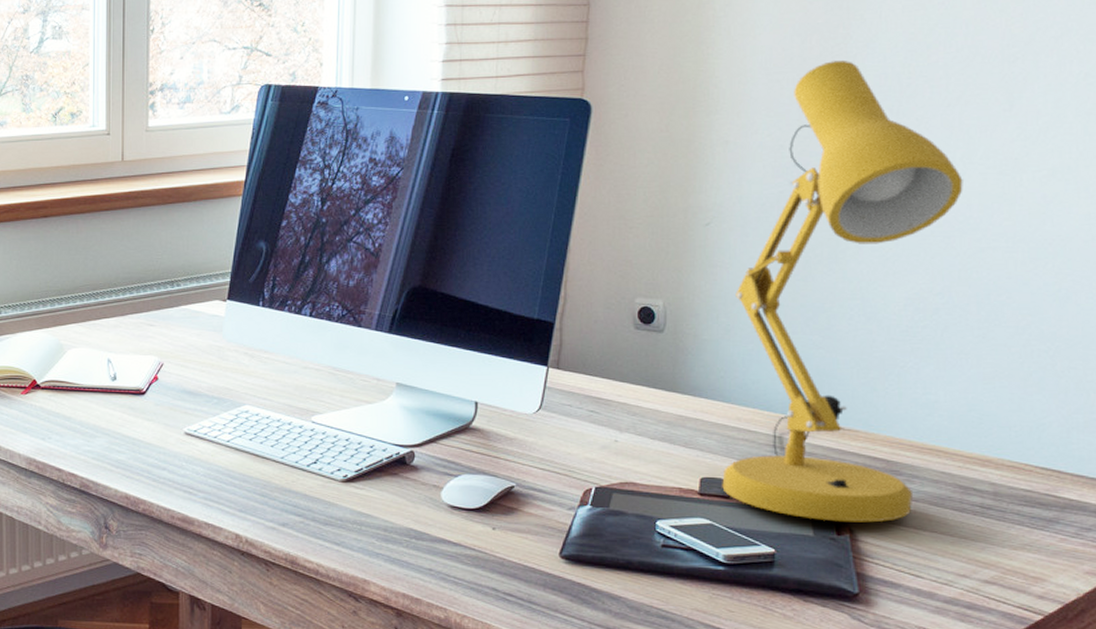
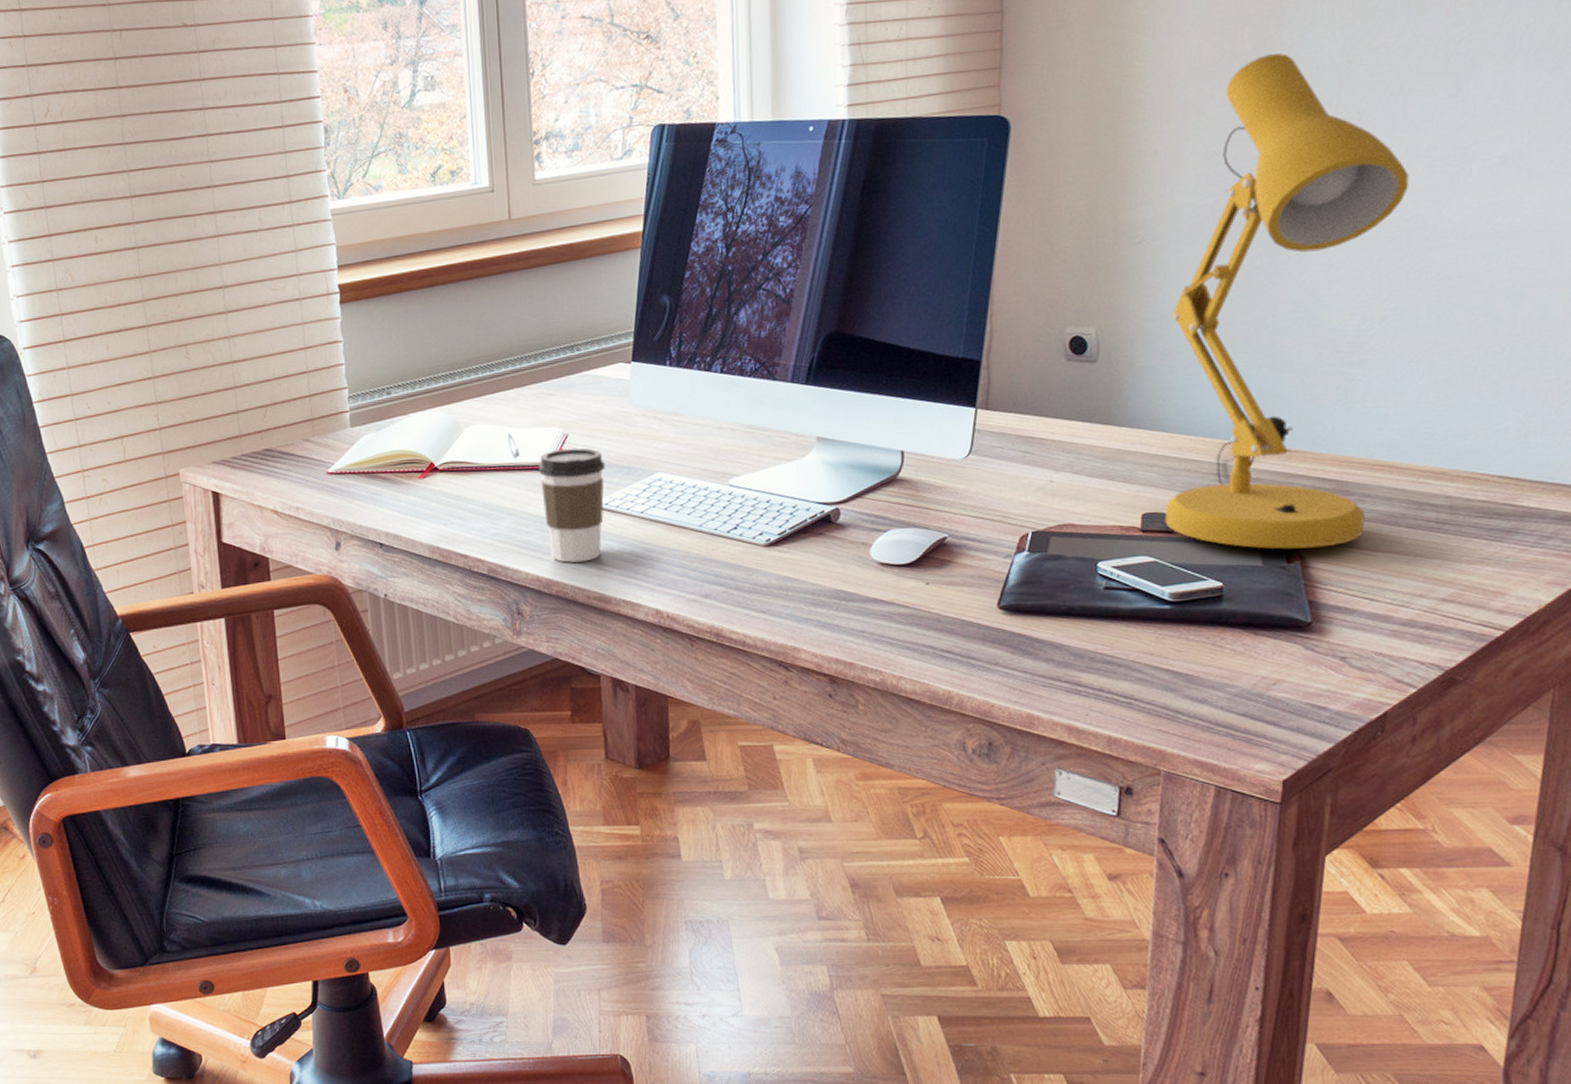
coffee cup: none [133,376,196,484] -> present [537,447,605,563]

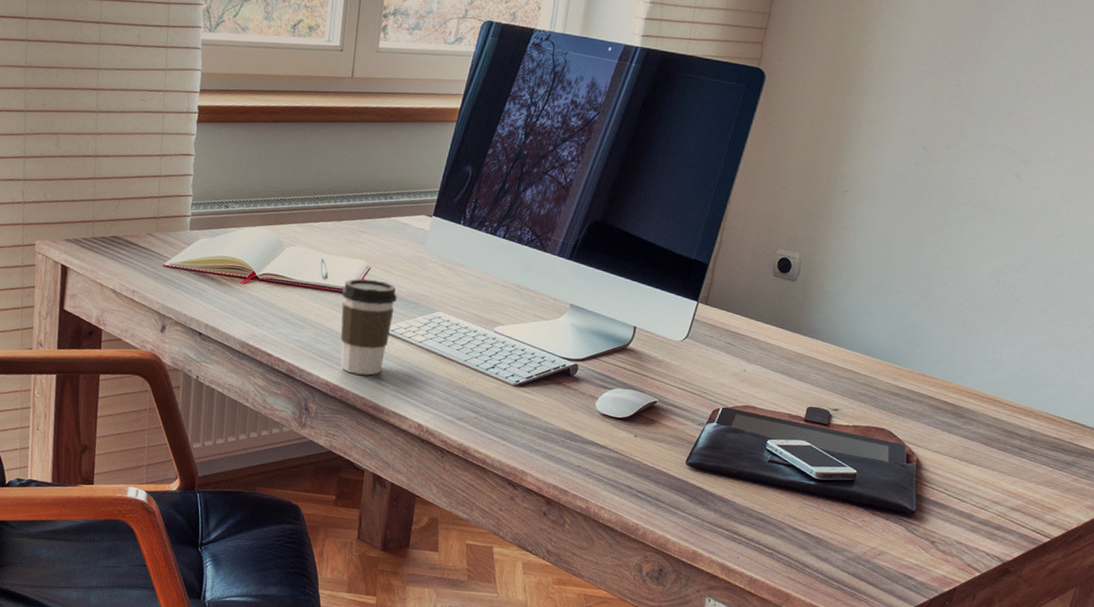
desk lamp: present [1165,53,1409,549] -> none [823,59,1052,455]

